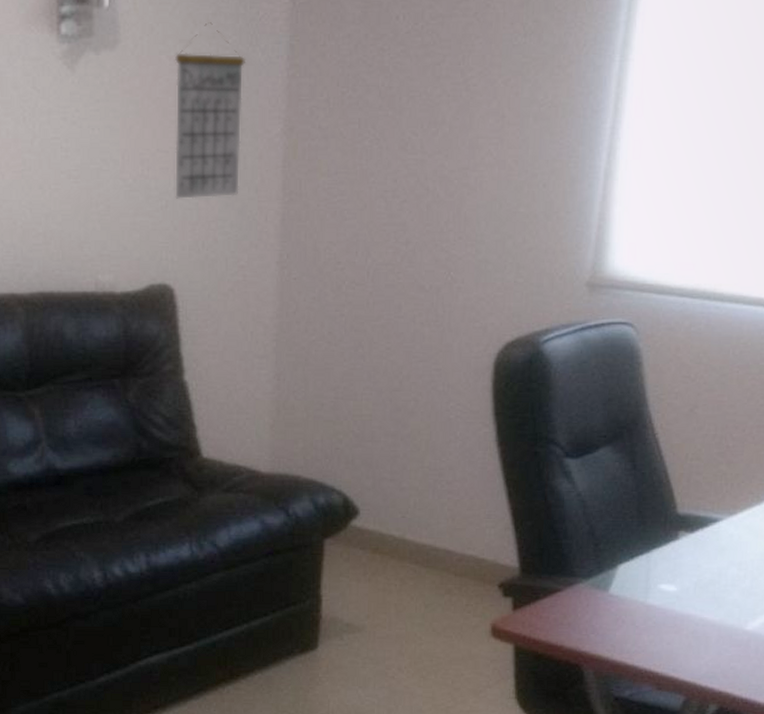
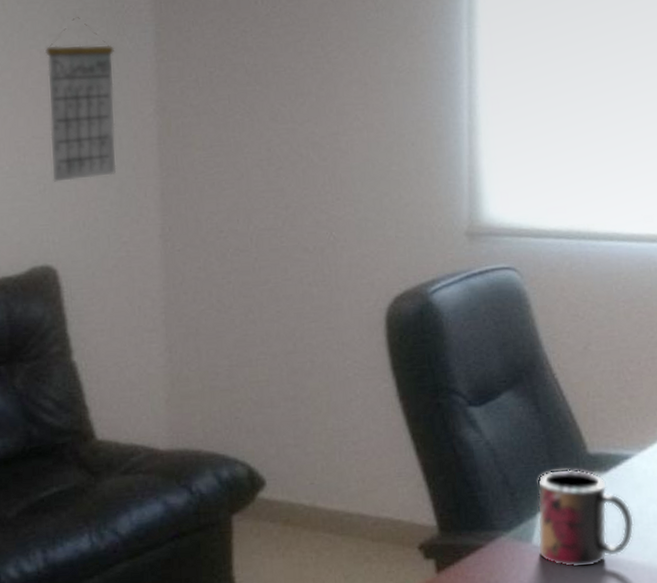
mug: none [613,526,713,620] -> present [537,469,635,569]

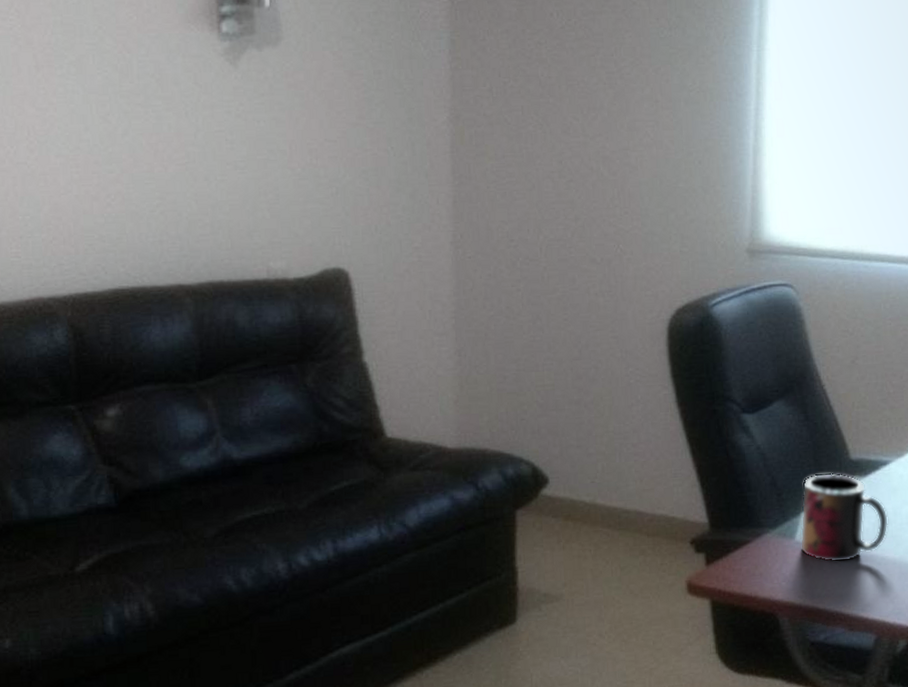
calendar: present [45,17,117,182] -> none [339,20,410,186]

